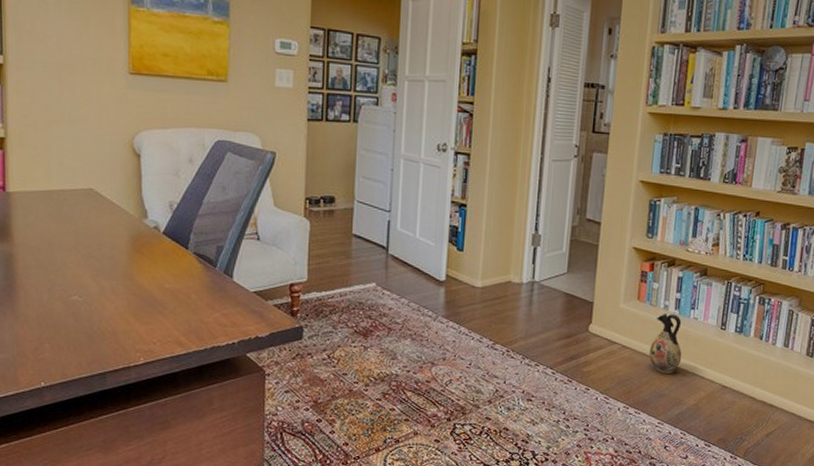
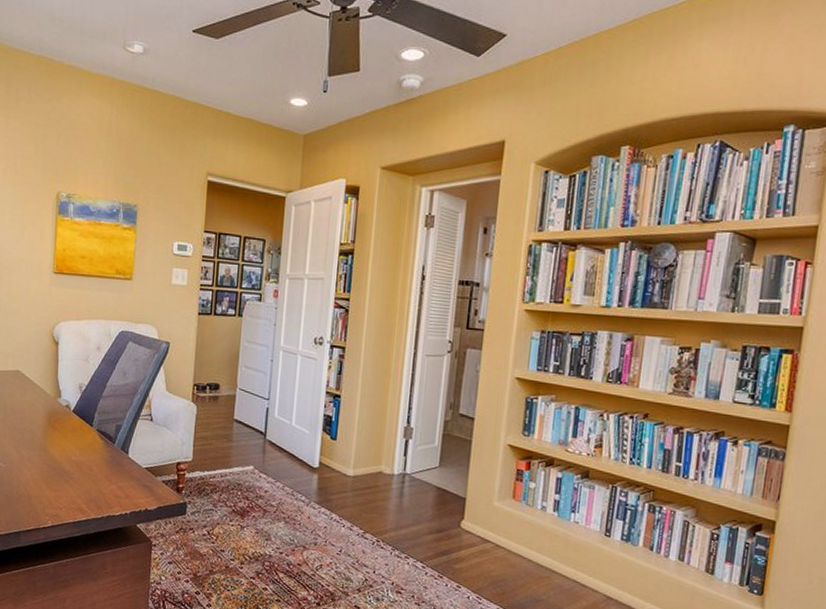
ceramic jug: present [649,314,682,373] -> none [525,515,562,578]

